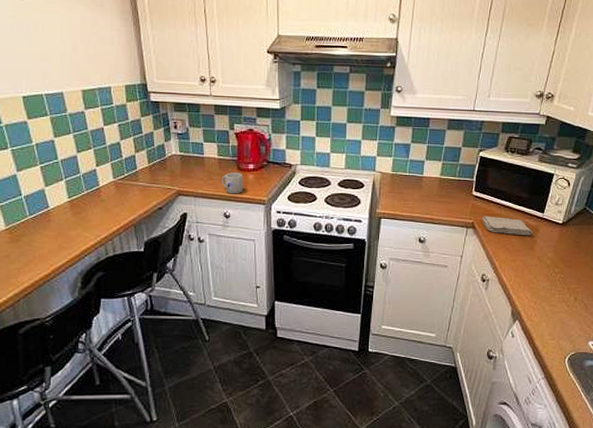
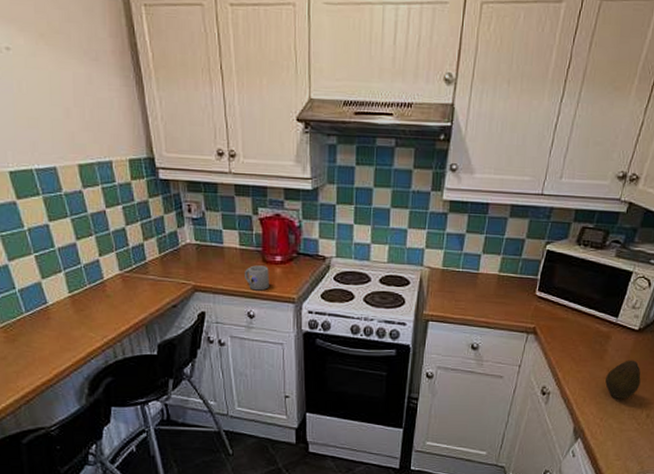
washcloth: present [482,215,533,236] -> none [545,319,603,344]
fruit: none [537,249,567,284] -> present [605,360,641,399]

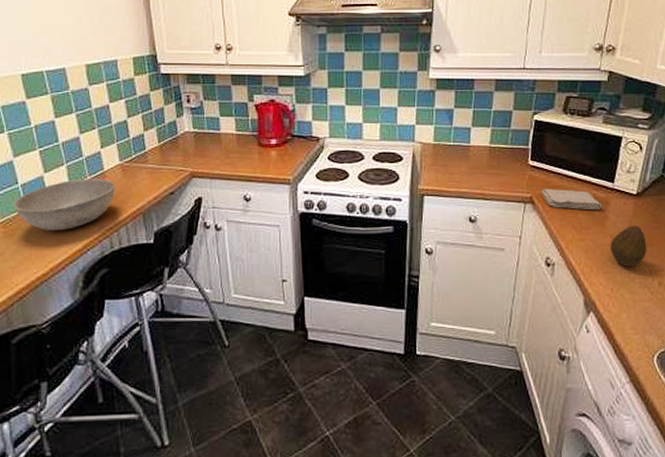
bowl: none [12,287,116,339] -> present [13,178,115,231]
mug: present [245,265,270,291] -> none [241,149,266,174]
washcloth: none [545,319,603,344] -> present [542,188,603,210]

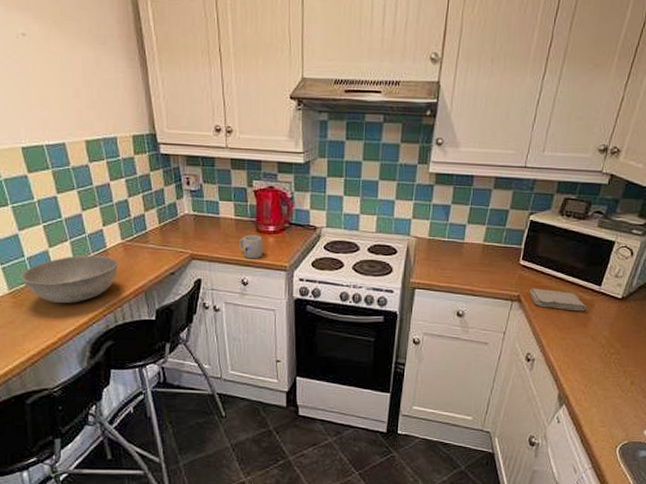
mug: none [241,149,266,174] -> present [239,235,263,259]
fruit: present [610,225,647,267] -> none [589,327,625,366]

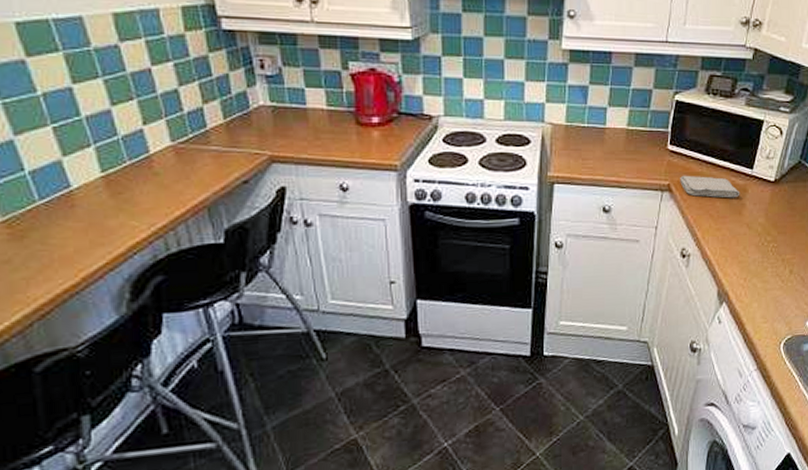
bowl: present [20,255,118,304] -> none [19,164,168,231]
mug: present [239,235,263,259] -> none [334,128,367,159]

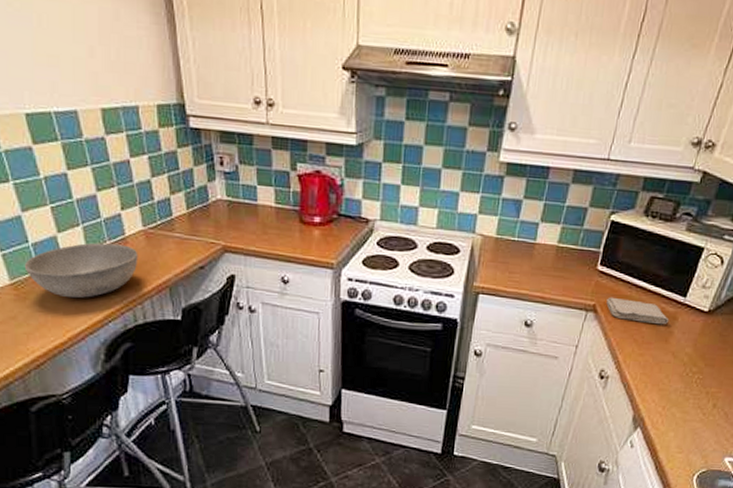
bowl: none [19,164,168,231] -> present [24,242,138,299]

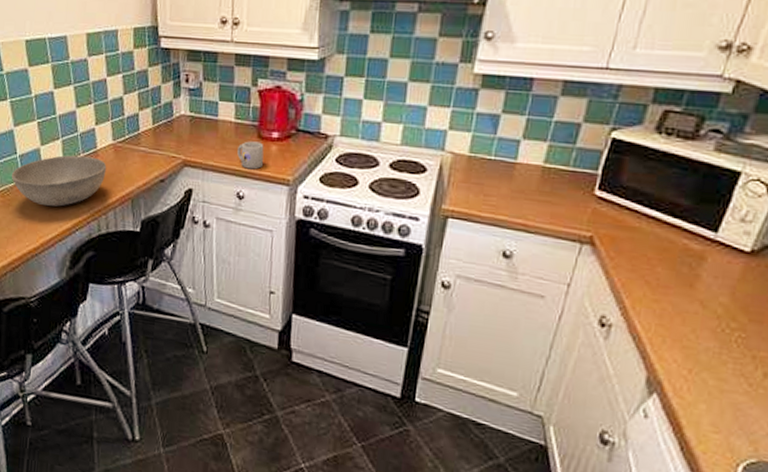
mug: none [280,226,307,254] -> present [237,141,264,170]
washcloth: present [606,297,669,325] -> none [607,227,695,266]

